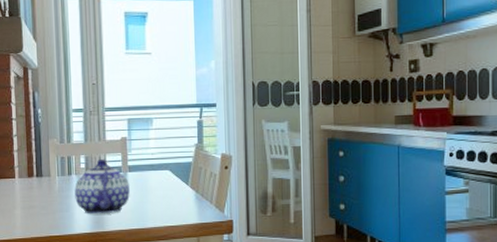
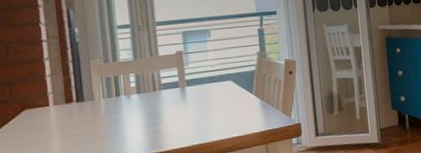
teapot: present [74,159,130,215] -> none [124,76,190,136]

